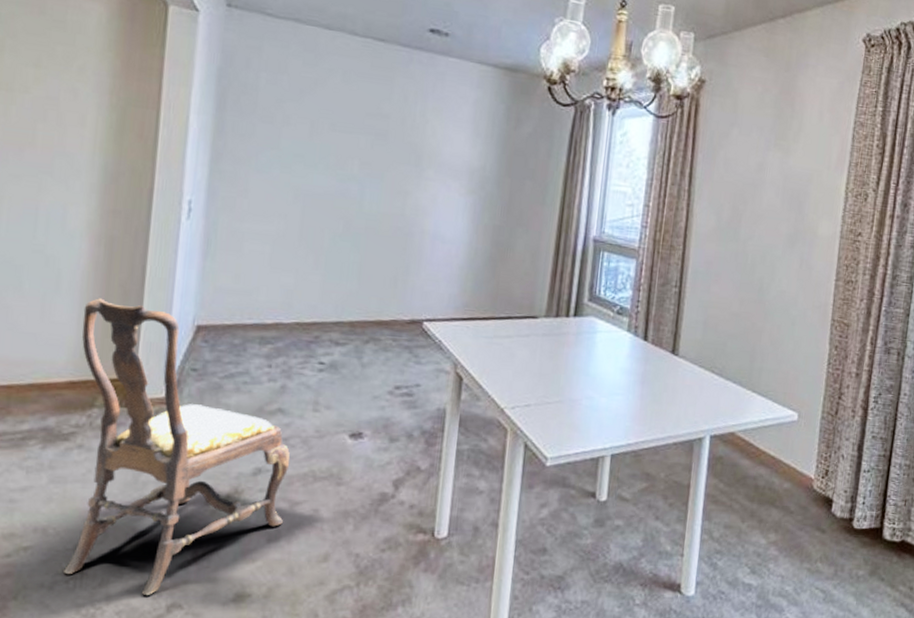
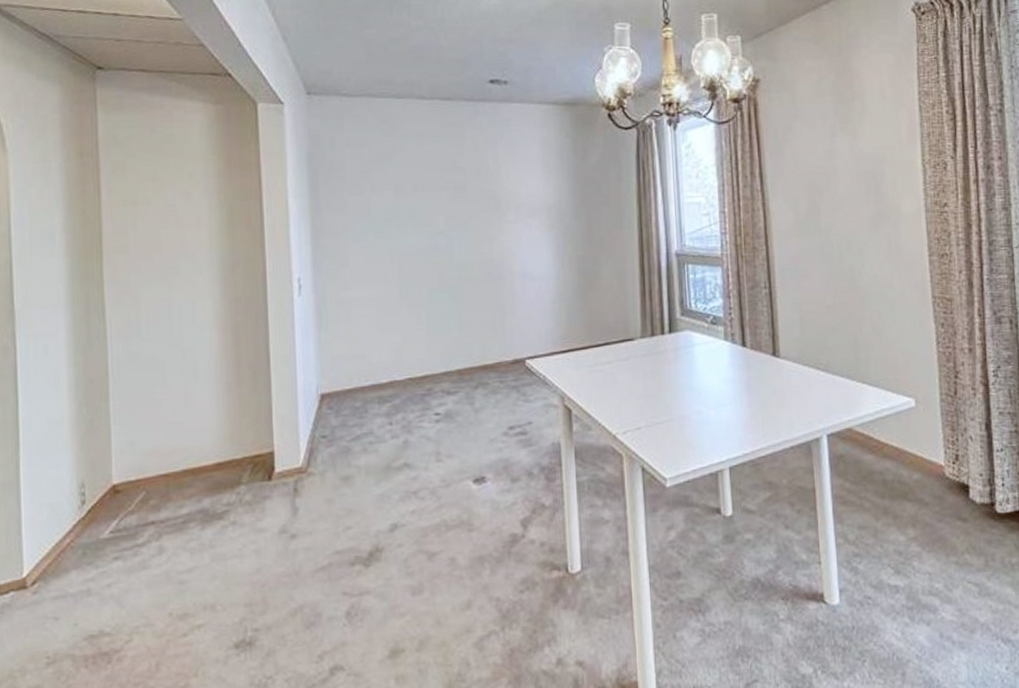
dining chair: present [64,298,290,595] -> none [221,381,424,660]

